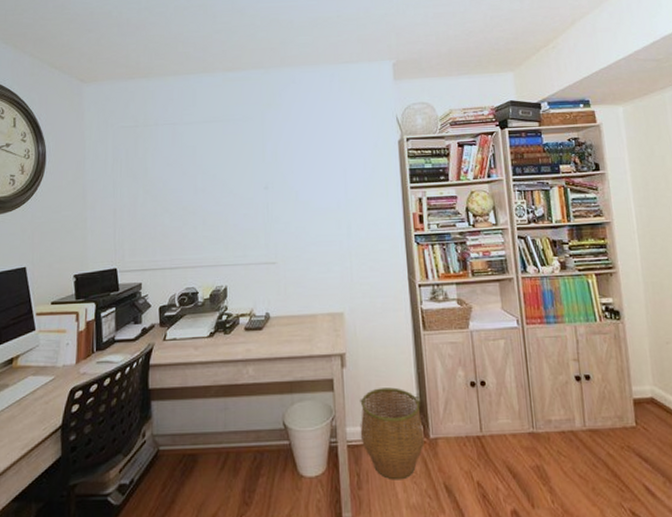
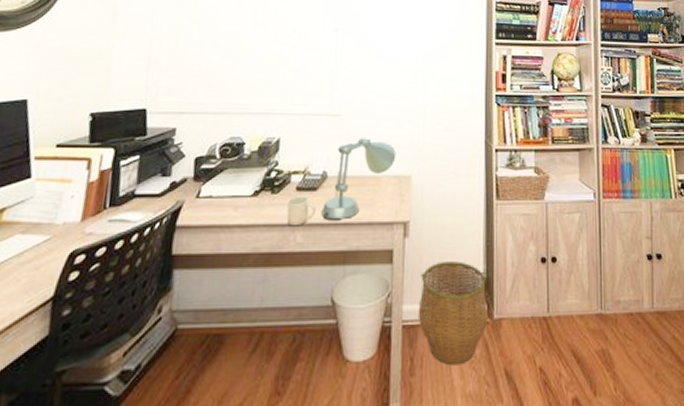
mug: none [238,335,264,362] -> present [286,196,317,226]
desk lamp: none [268,281,329,355] -> present [321,138,396,220]

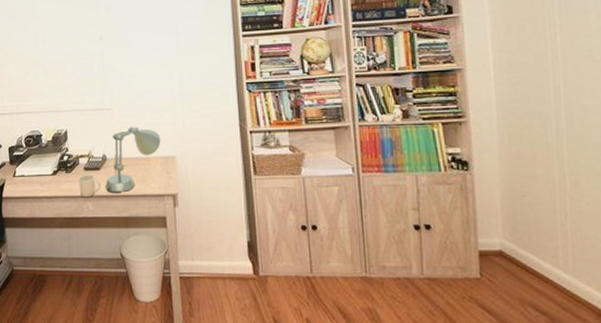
basket: present [418,261,489,366] -> none [191,227,255,311]

